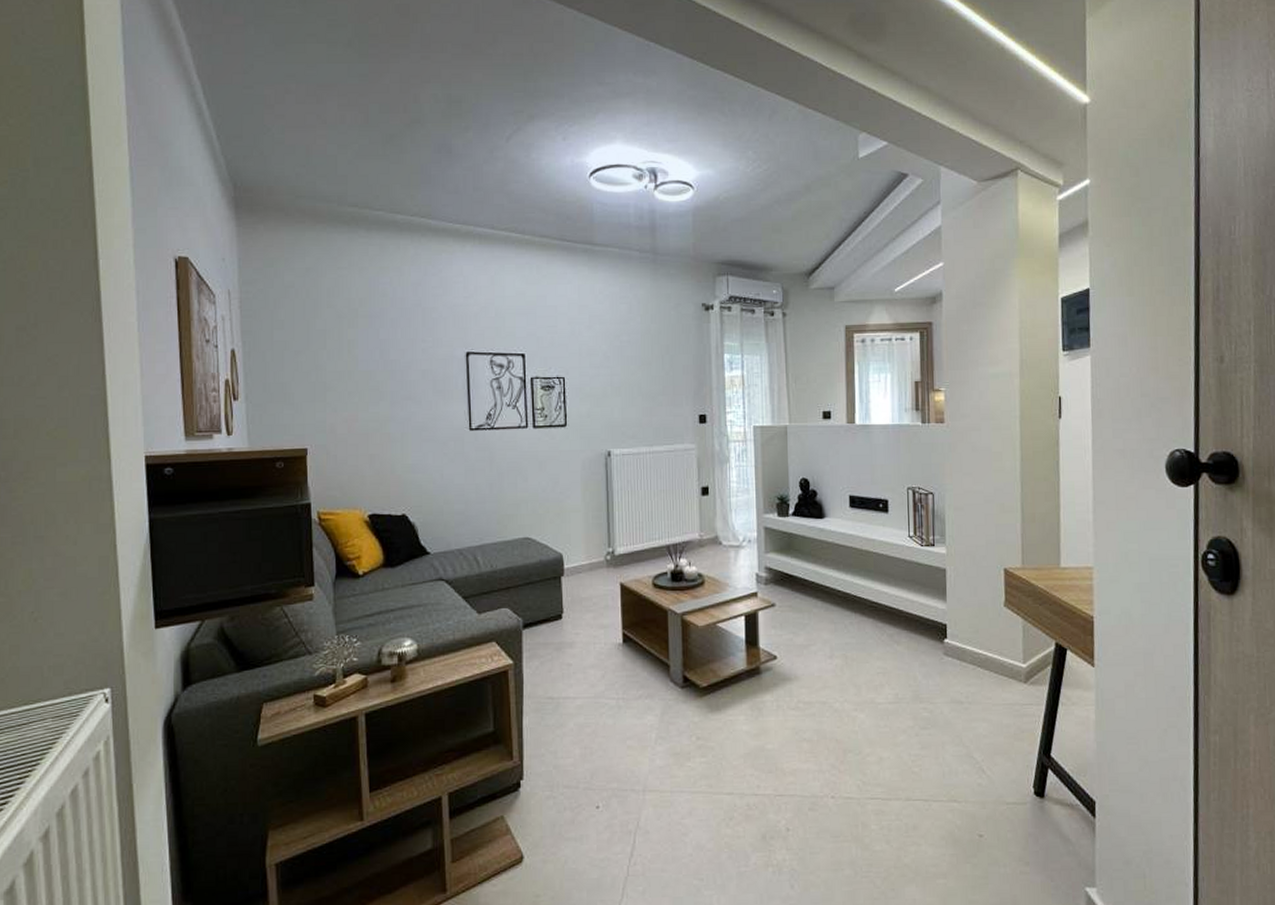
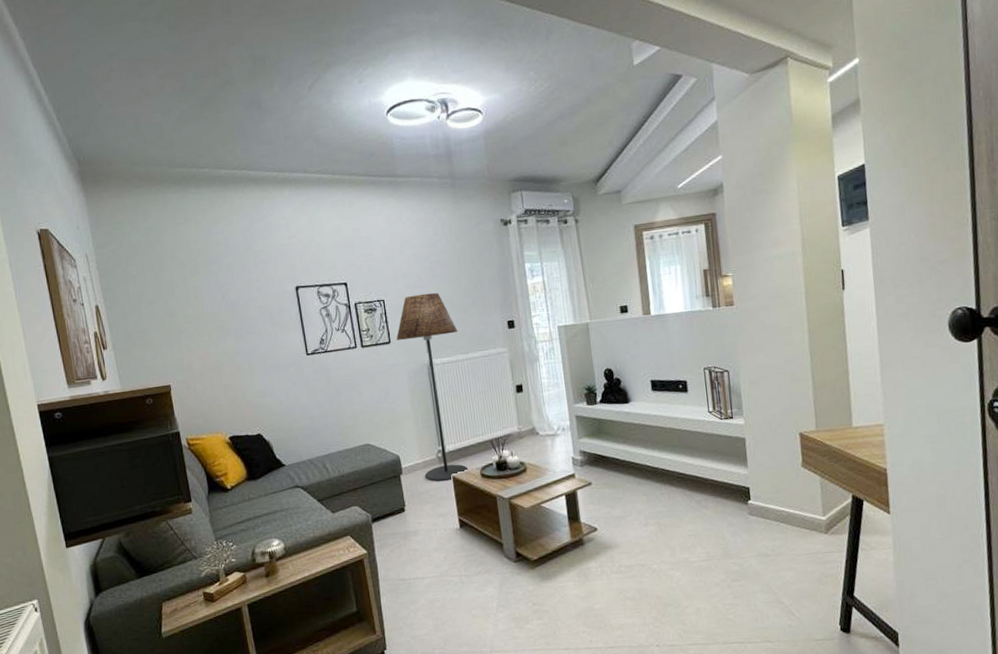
floor lamp: none [573,375,643,588] -> present [396,292,469,482]

